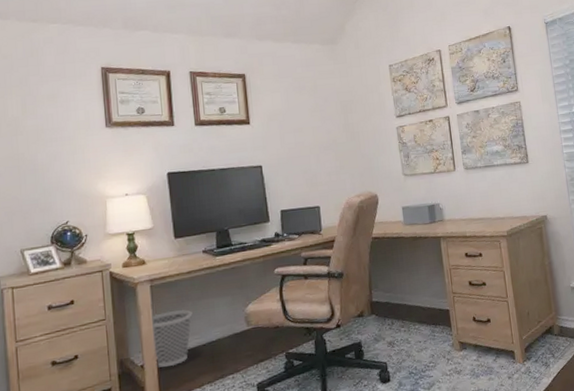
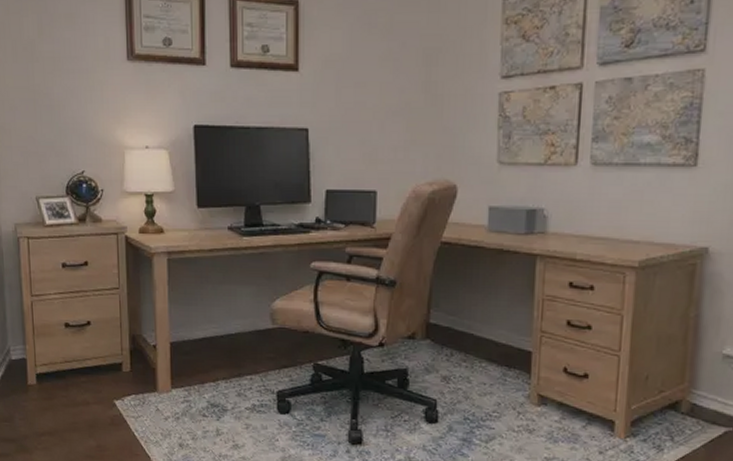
wastebasket: present [152,309,193,368] -> none [167,291,212,353]

